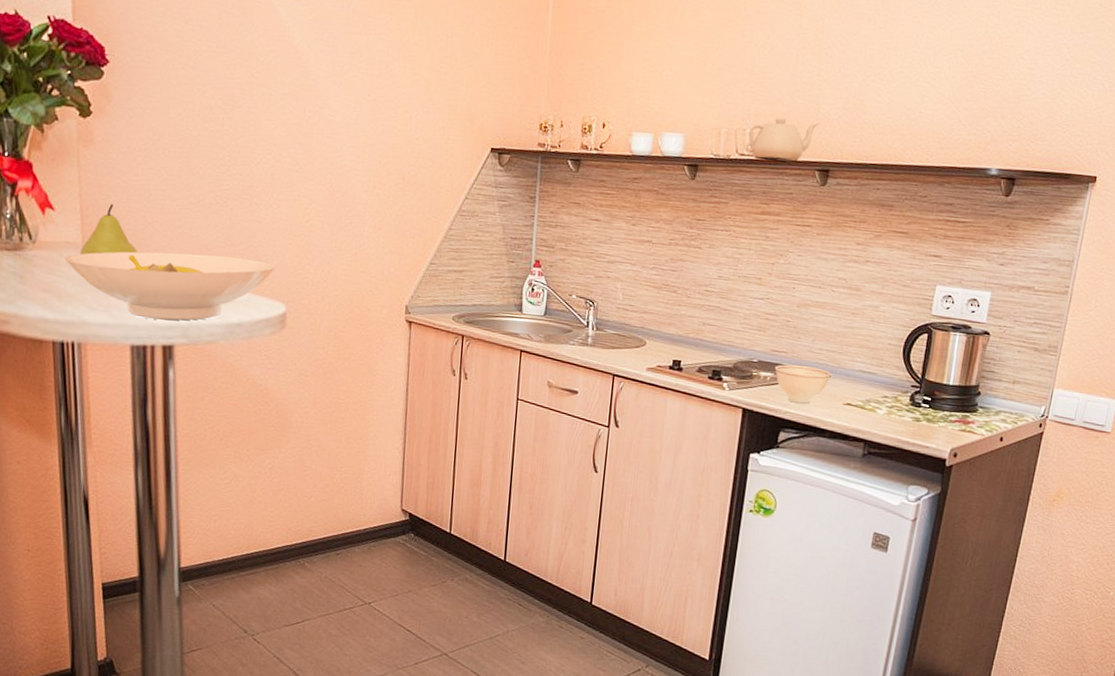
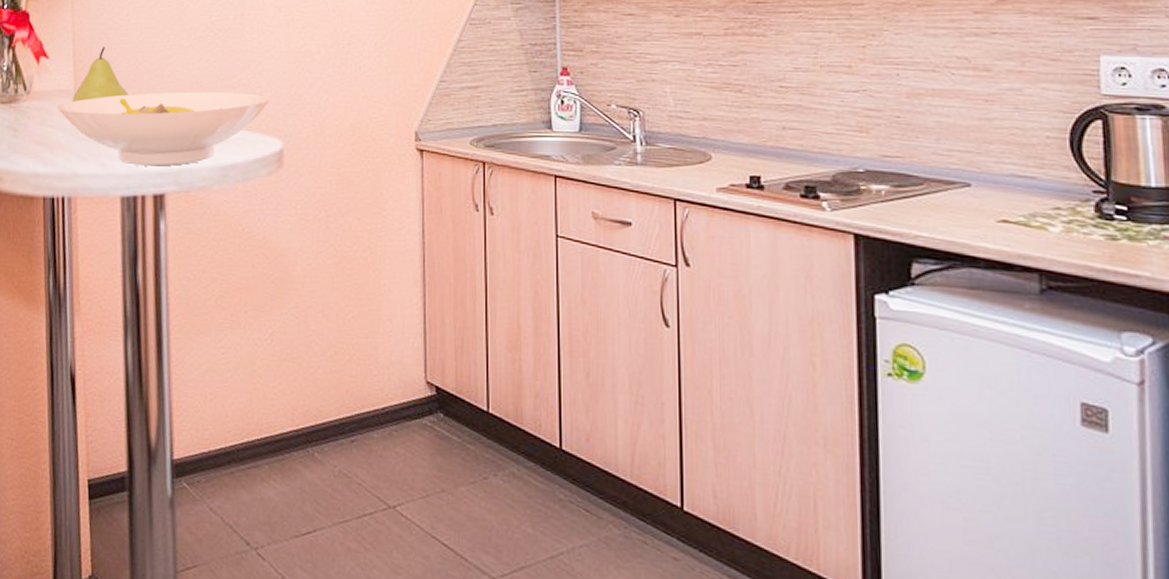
bowl: present [774,364,831,404] -> none [889,172,972,224]

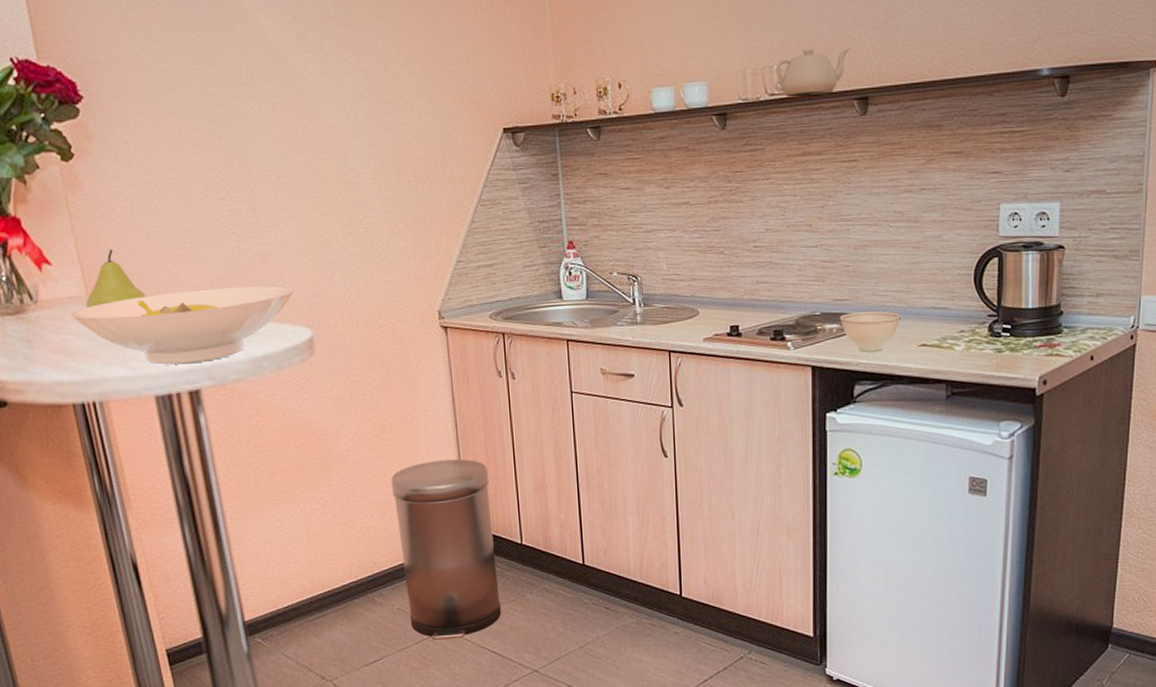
pedal bin: none [346,299,459,521] -> present [390,459,502,640]
bowl: none [889,172,972,224] -> present [839,310,901,352]

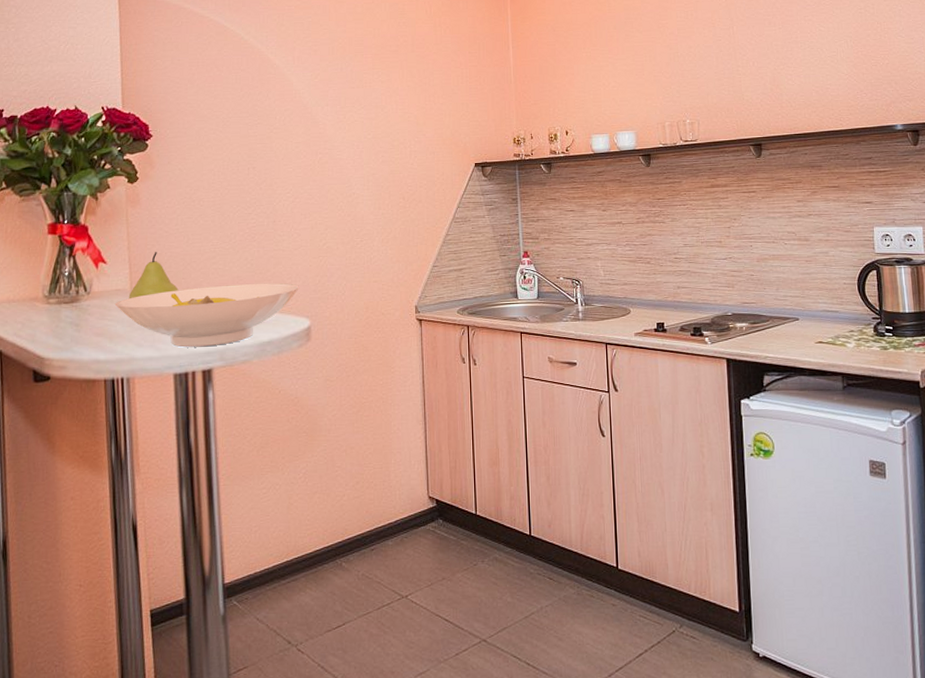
pedal bin: present [390,459,502,640] -> none [365,435,456,606]
teapot: present [774,47,852,97] -> none [687,107,747,143]
bowl: present [839,310,901,352] -> none [748,312,799,347]

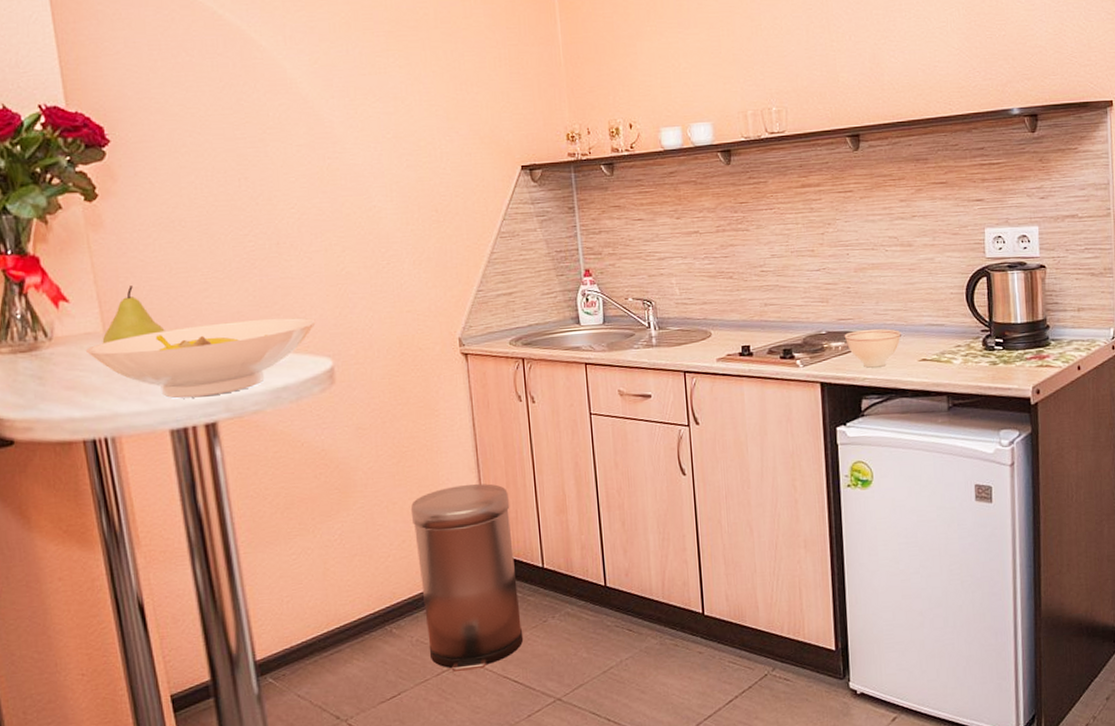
pedal bin: none [365,435,456,606] -> present [410,483,524,672]
bowl: none [748,312,799,347] -> present [844,328,901,368]

